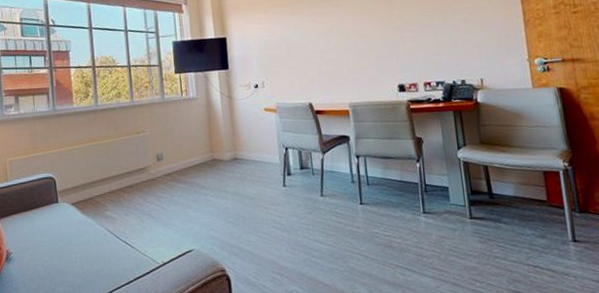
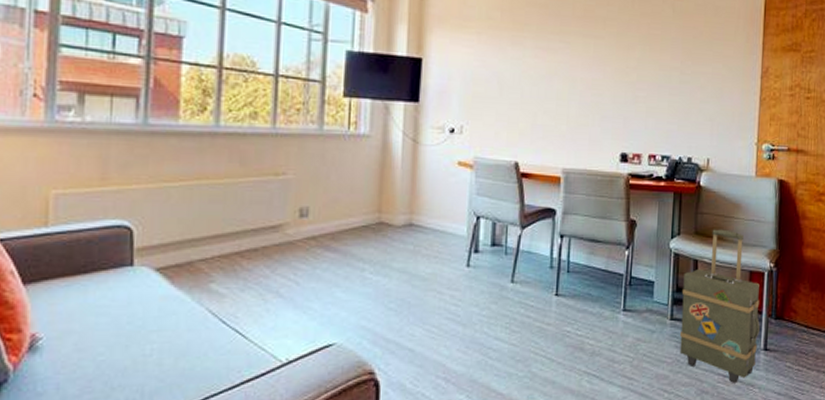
suitcase: none [476,137,566,273] -> present [679,229,760,383]

